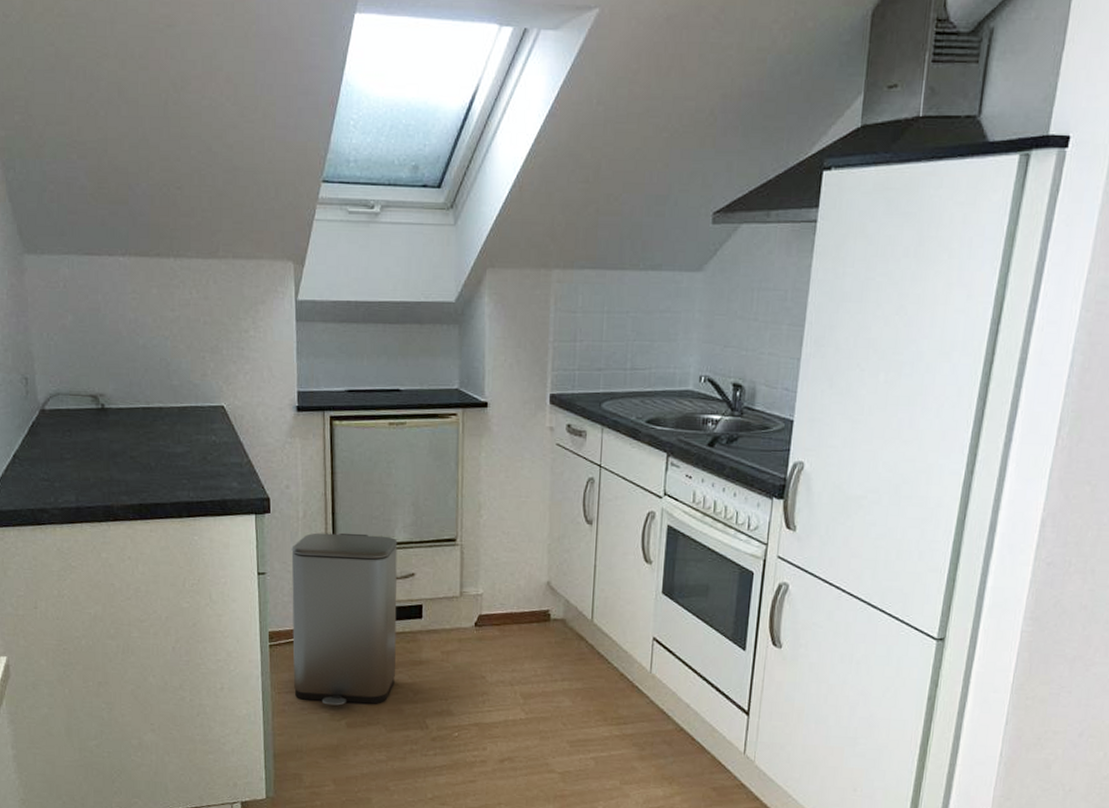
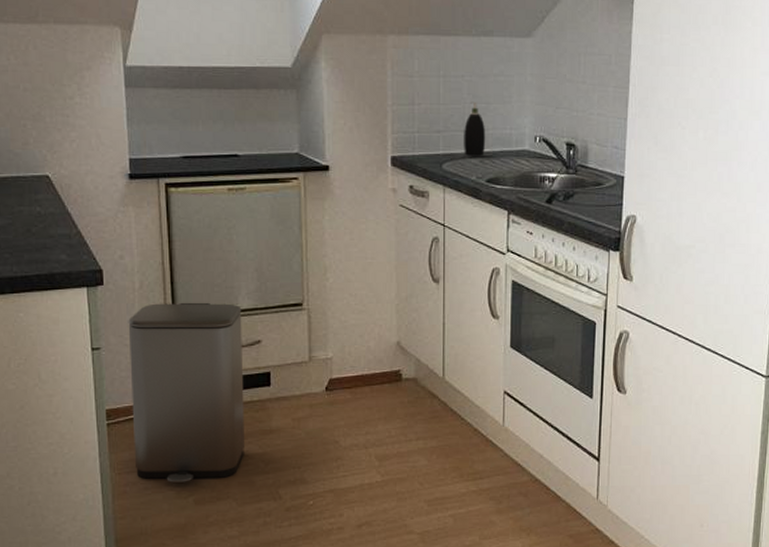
soap dispenser: none [624,339,649,397] -> present [464,101,486,157]

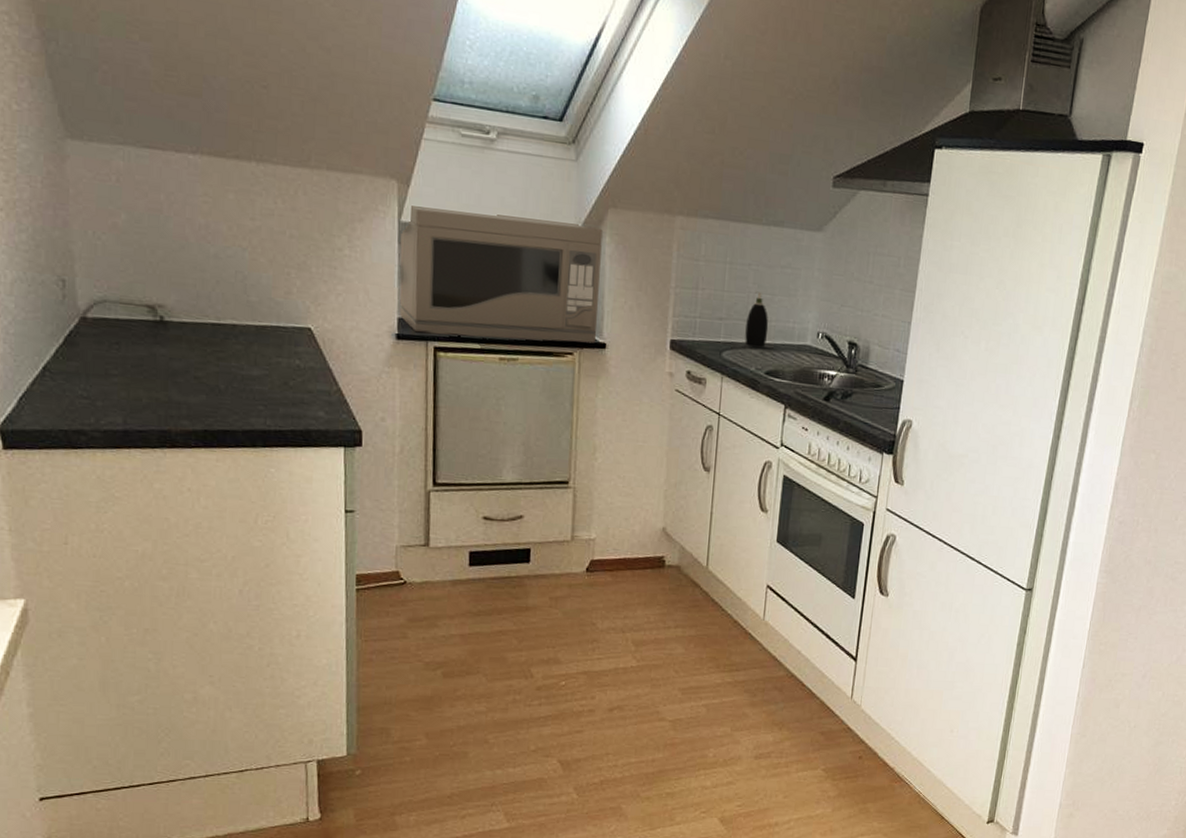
microwave: none [127,50,318,173] -> present [399,206,603,344]
pedal bin: present [128,302,246,483] -> none [382,469,505,654]

